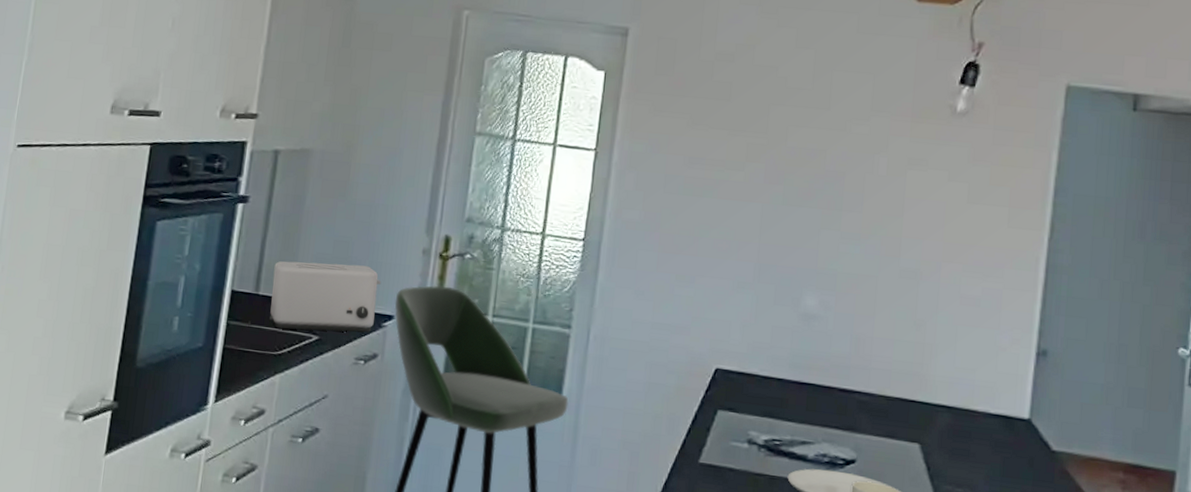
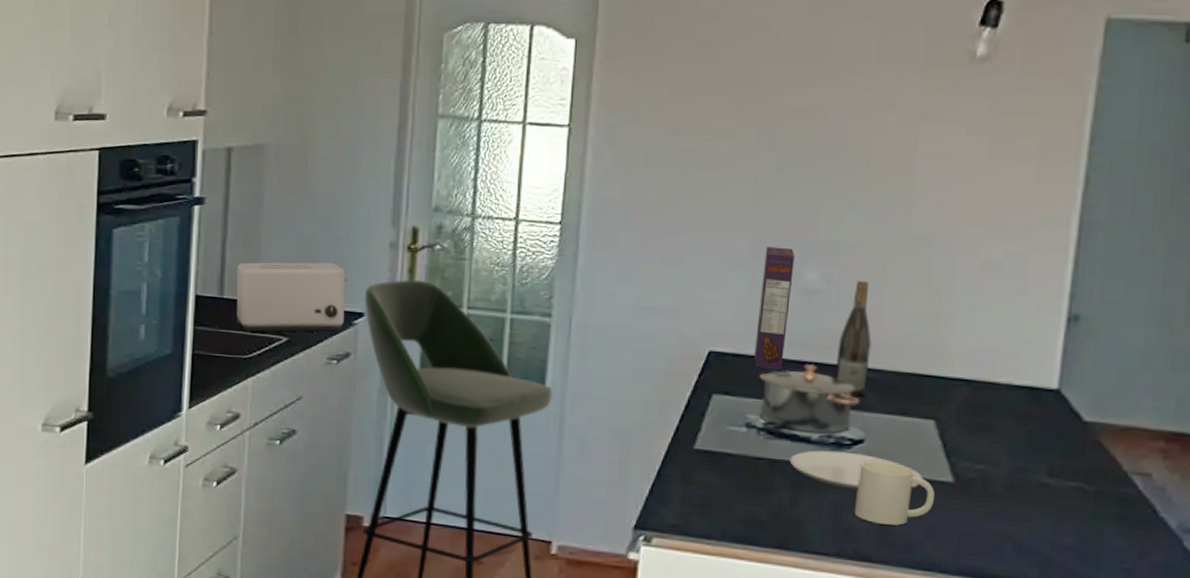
cereal box: none [757,272,796,389] -> present [754,246,795,369]
cooking pot: none [761,385,853,455] -> present [759,364,860,436]
wine bottle: none [830,308,864,418] -> present [835,280,872,397]

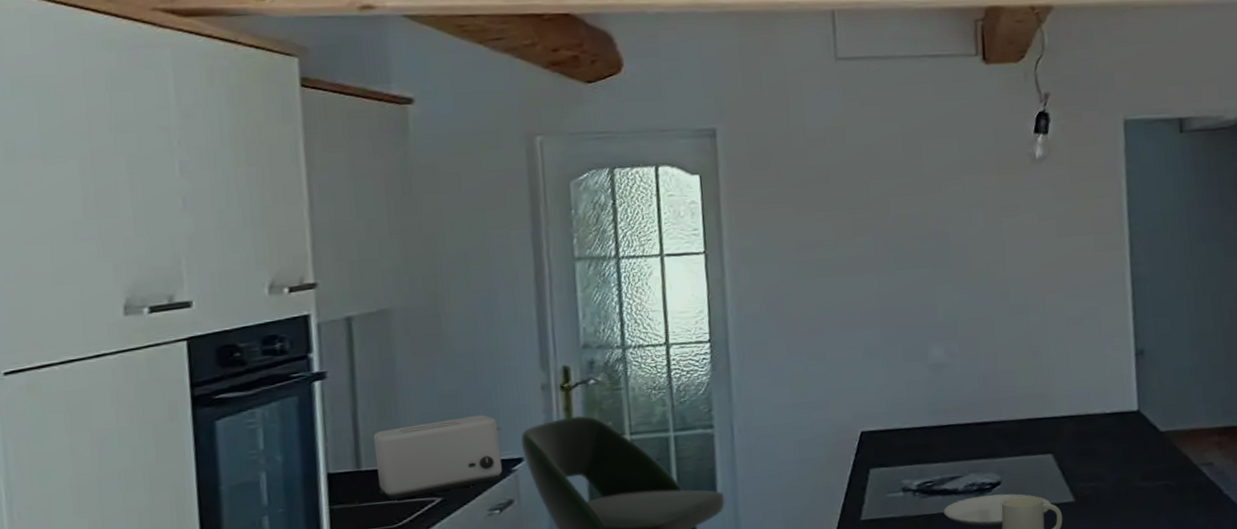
cereal box: present [754,246,795,369] -> none [895,332,925,439]
cooking pot: present [759,364,860,436] -> none [907,427,992,488]
wine bottle: present [835,280,872,397] -> none [967,349,996,447]

